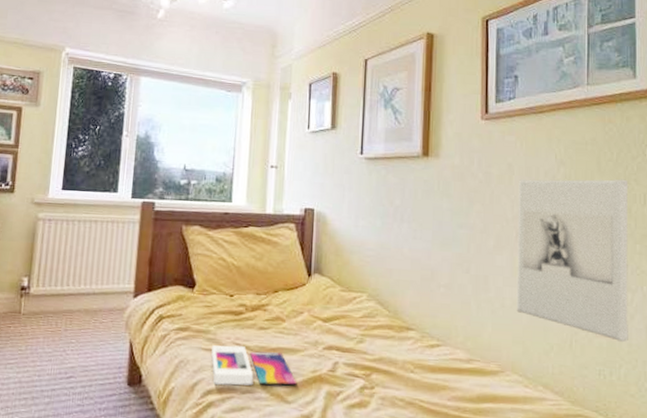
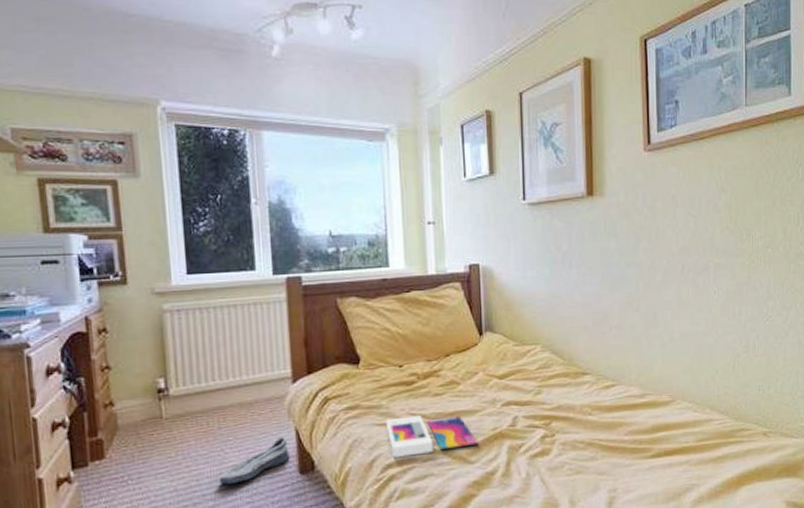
shoe: none [57,347,122,385] -> present [219,437,290,485]
wall sculpture: present [516,179,629,342] -> none [682,201,784,357]

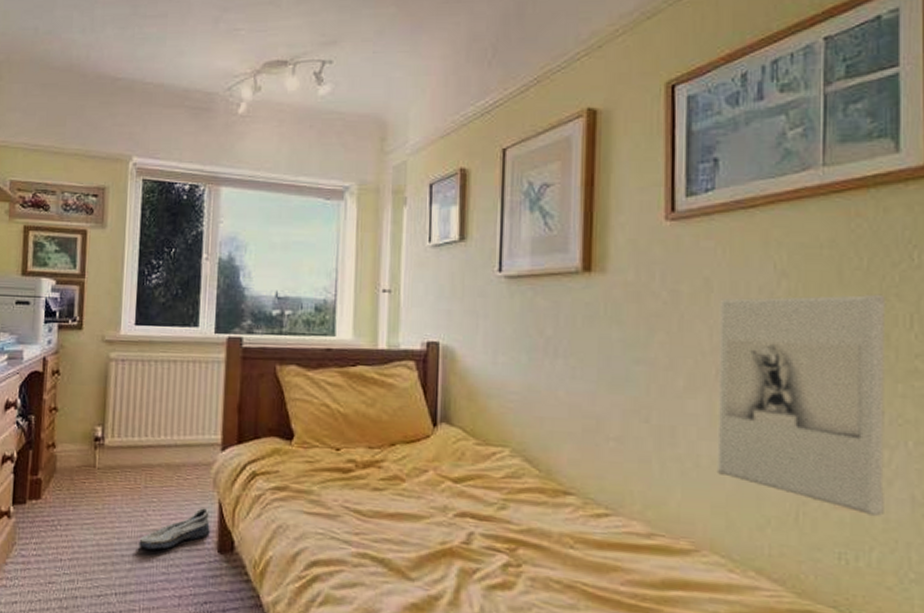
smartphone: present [385,415,479,459] -> none [314,508,422,560]
wall sculpture: none [682,201,784,357] -> present [716,294,886,516]

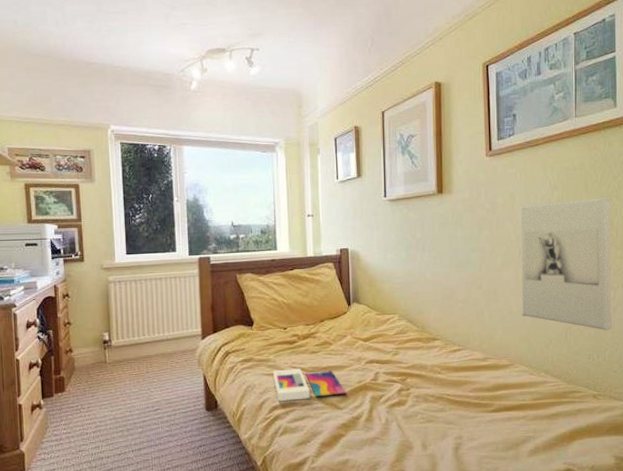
shoe: present [139,508,210,550] -> none [146,381,199,416]
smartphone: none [314,508,422,560] -> present [272,368,347,402]

